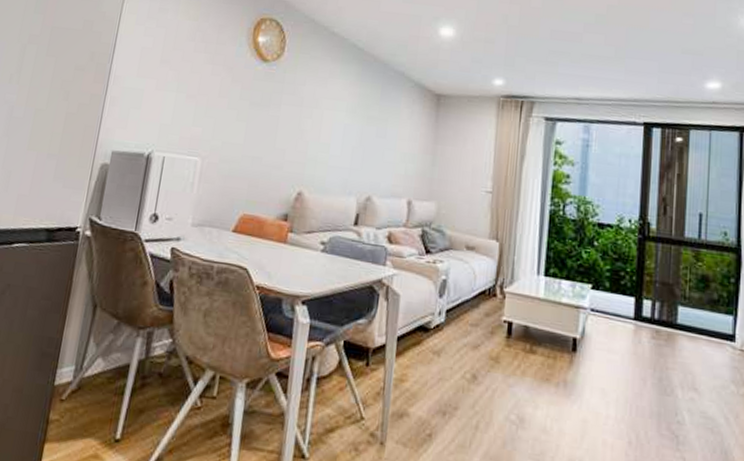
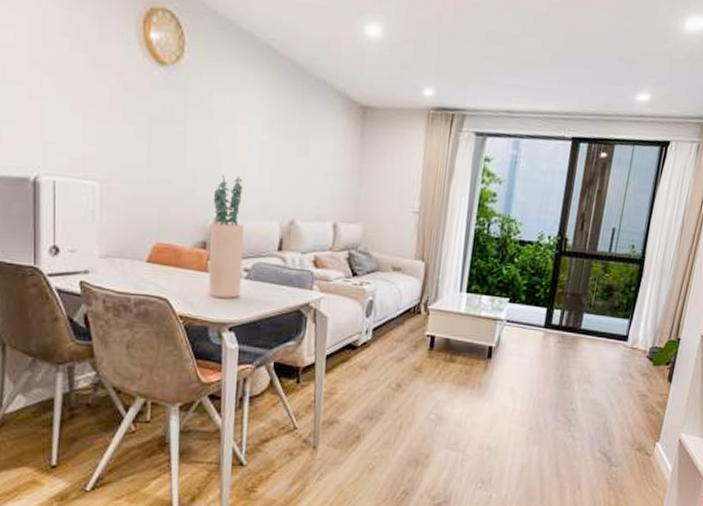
vase: none [285,153,326,271] -> present [208,174,245,299]

